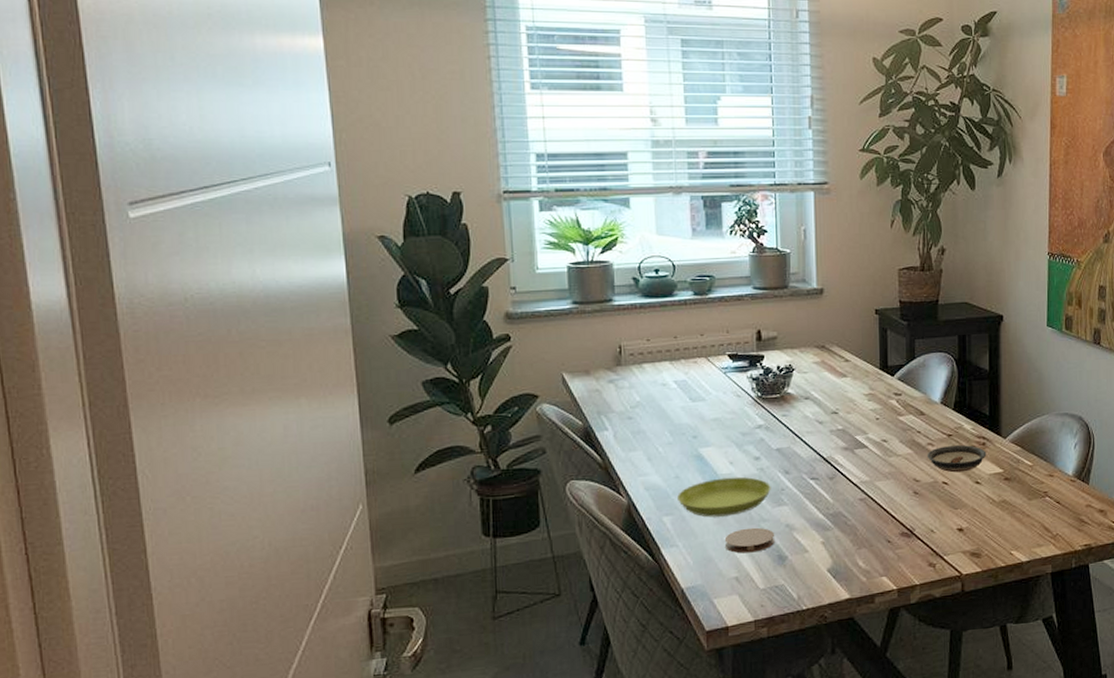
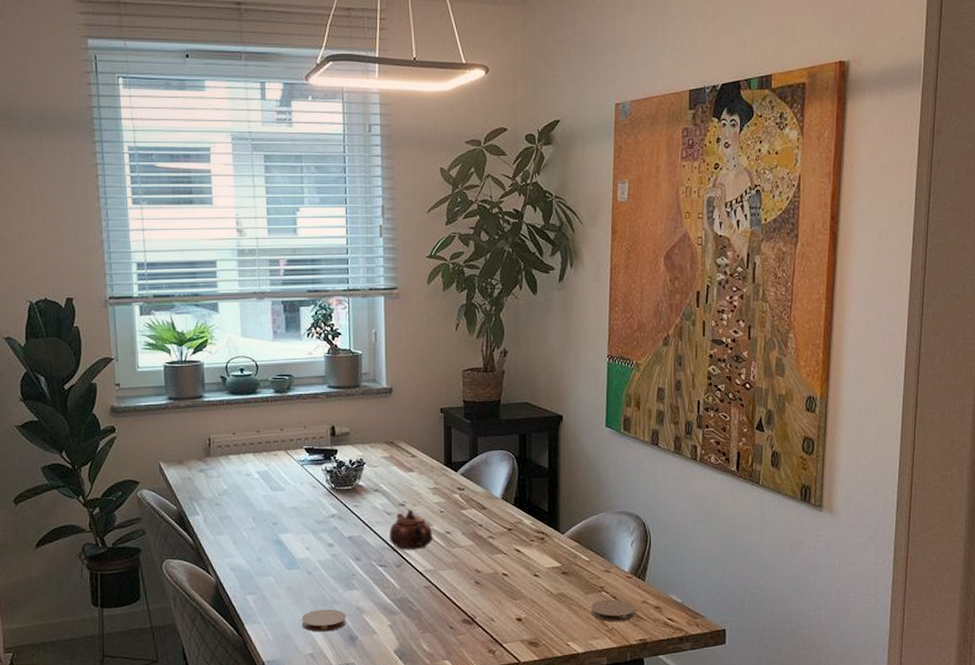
saucer: present [677,476,771,517] -> none [259,561,343,598]
teapot: none [821,417,869,461] -> present [390,509,433,550]
saucer: present [926,445,987,473] -> none [488,539,545,565]
coaster: none [1034,504,1080,528] -> present [591,599,635,622]

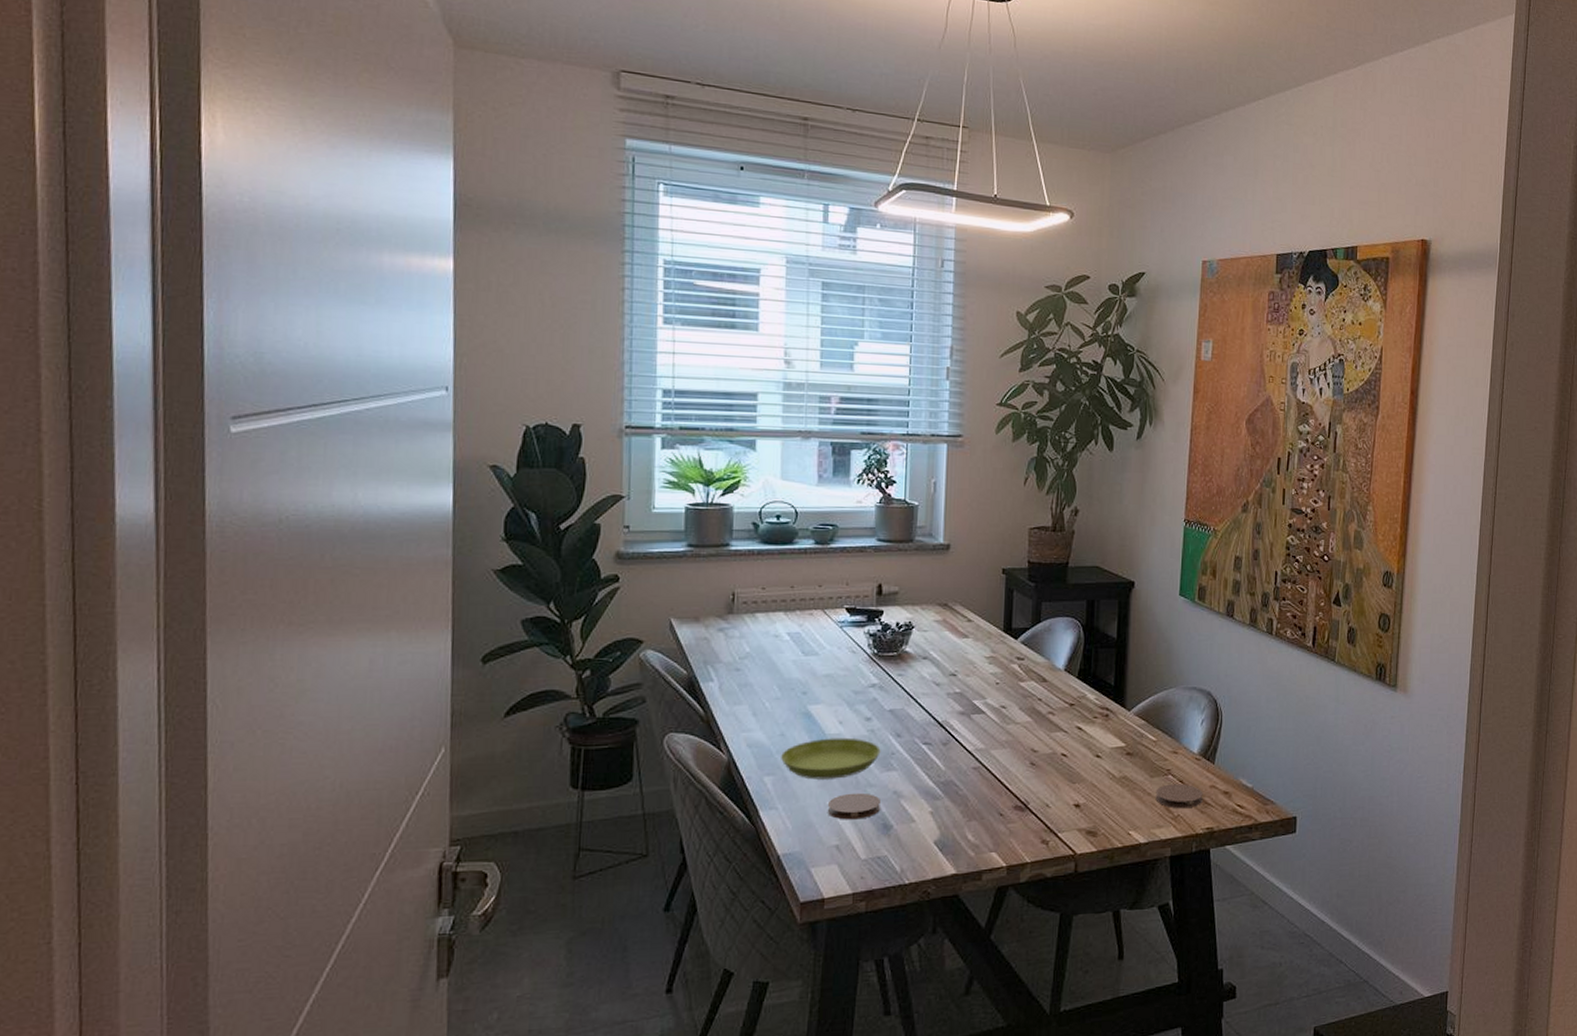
saucer: none [259,561,343,598] -> present [781,737,881,780]
teapot: present [390,509,433,550] -> none [937,680,986,726]

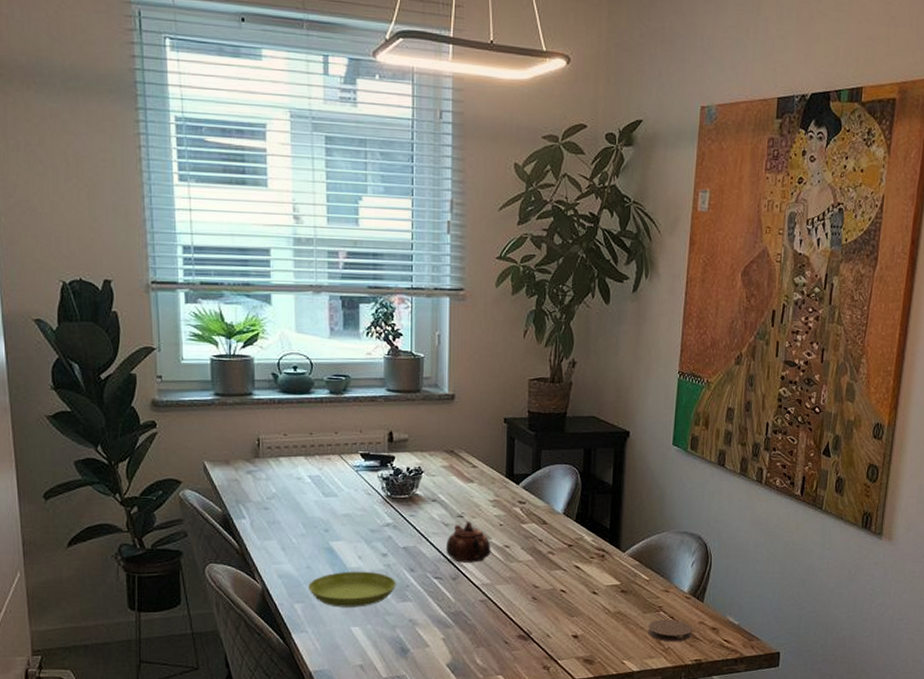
coaster: present [827,792,882,820] -> none [351,620,399,643]
teapot: none [937,680,986,726] -> present [446,521,491,563]

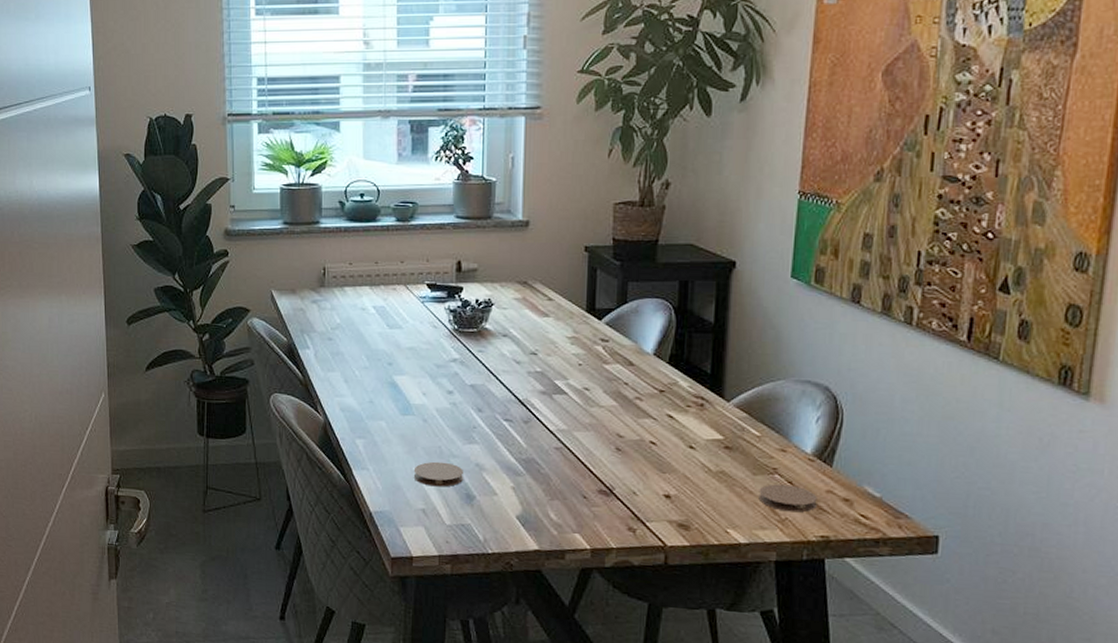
saucer: present [308,571,397,607] -> none [371,408,463,447]
coaster: none [351,620,399,643] -> present [413,461,464,487]
teapot: present [446,521,491,563] -> none [518,359,569,406]

